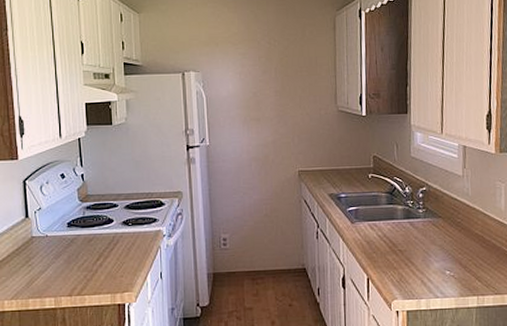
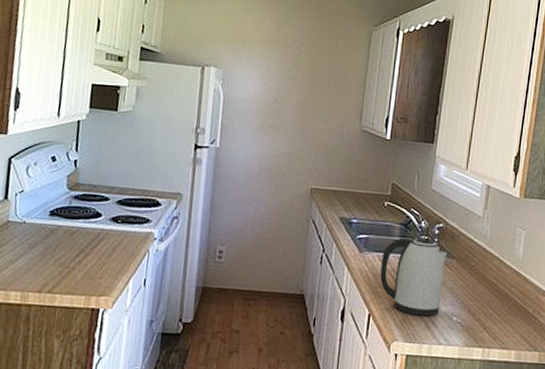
kettle: none [372,202,433,274] -> present [380,237,447,317]

